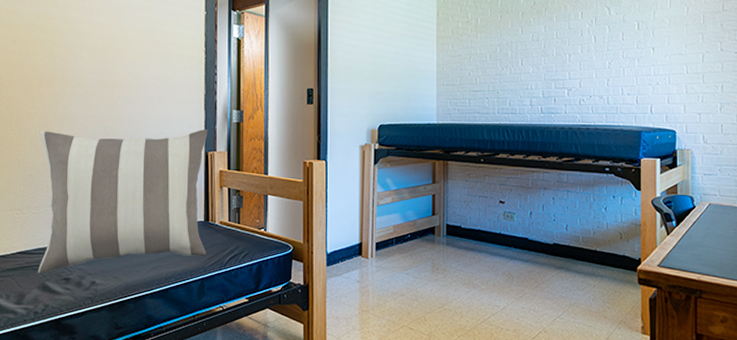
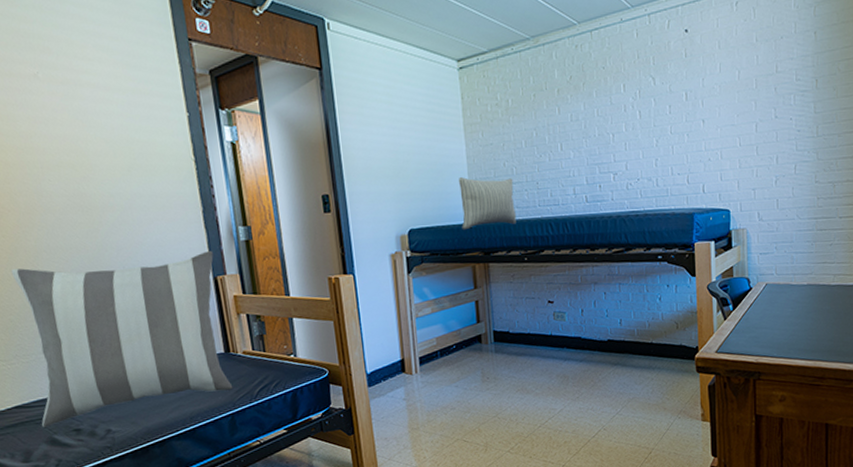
pillow: none [426,81,476,129] -> present [459,176,516,229]

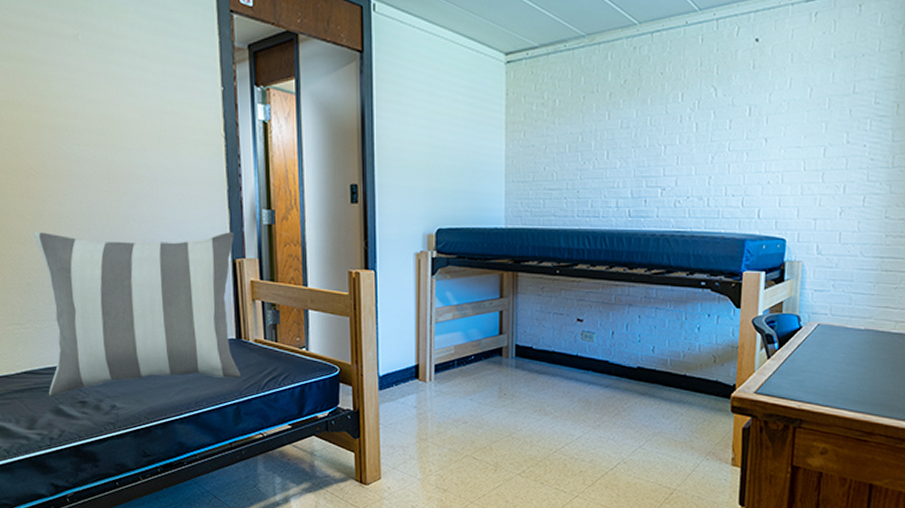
pillow: present [459,176,516,229] -> none [493,177,553,234]

